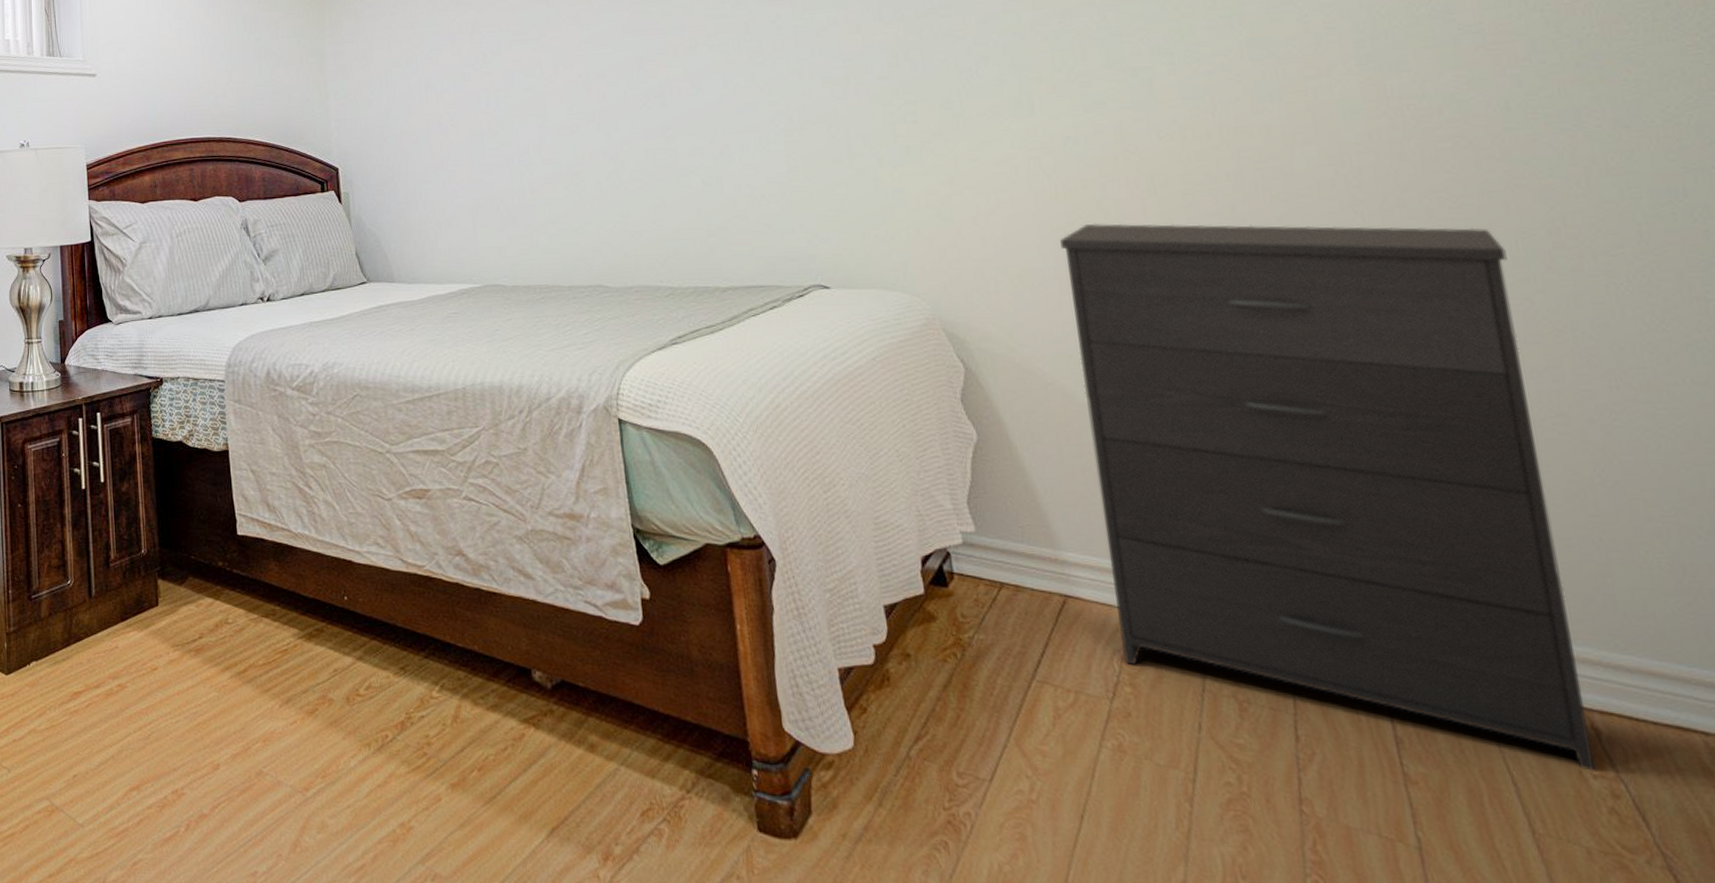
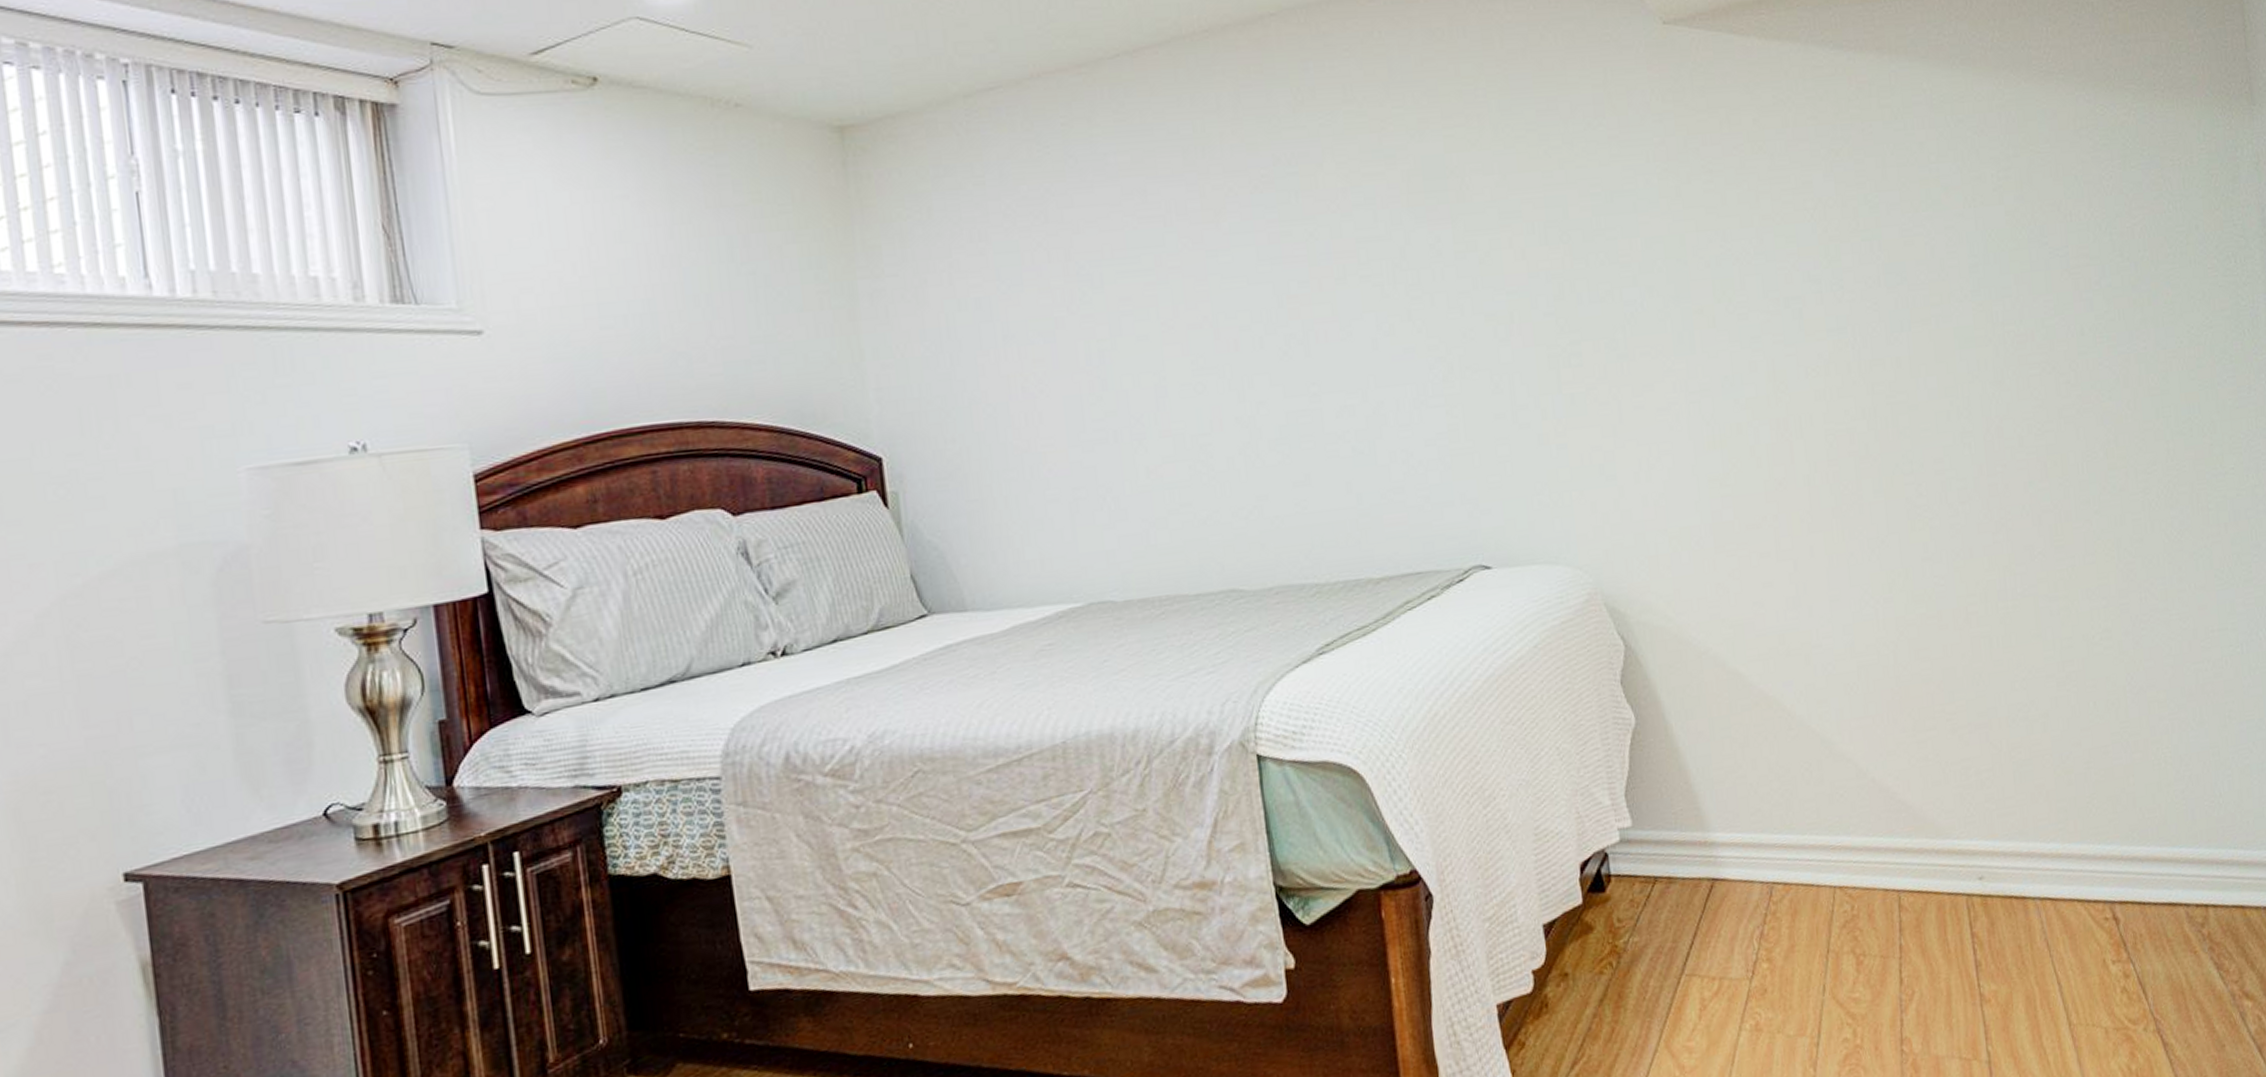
dresser: present [1060,223,1597,771] -> none [1716,453,2115,958]

